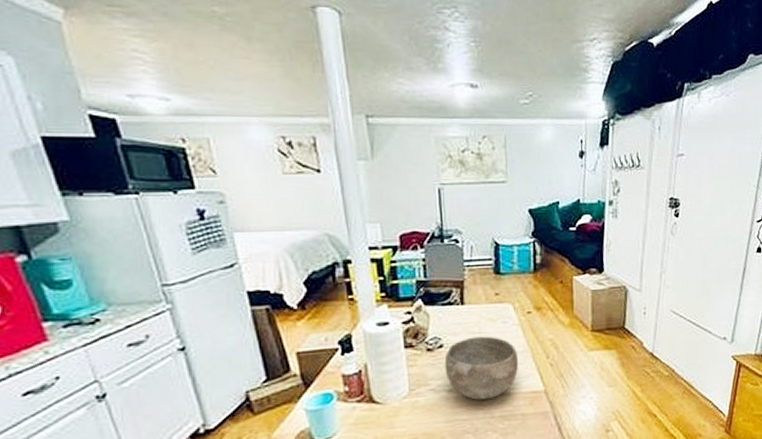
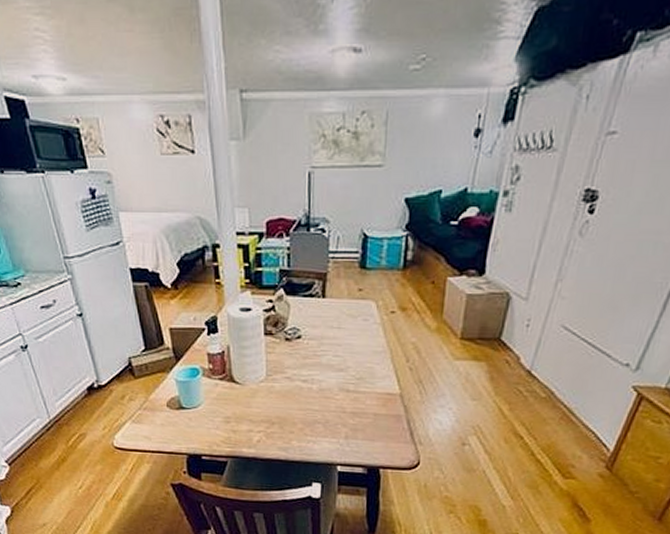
bowl: present [444,336,518,400] -> none [301,331,376,395]

